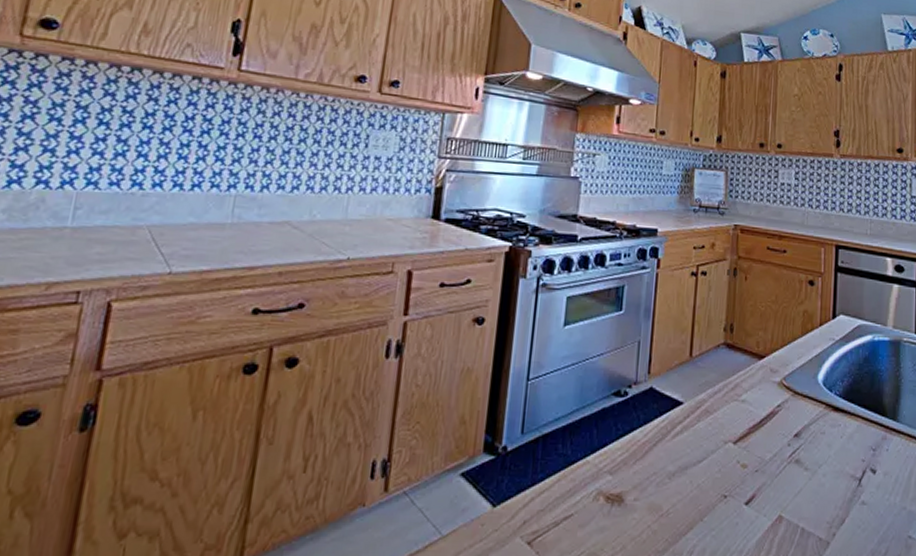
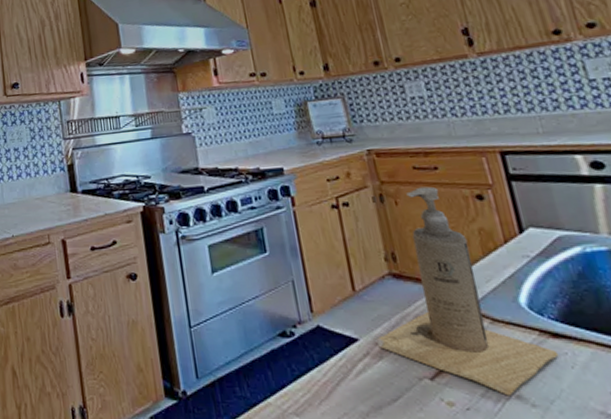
soap dispenser: none [698,266,835,460] -> present [376,186,559,396]

